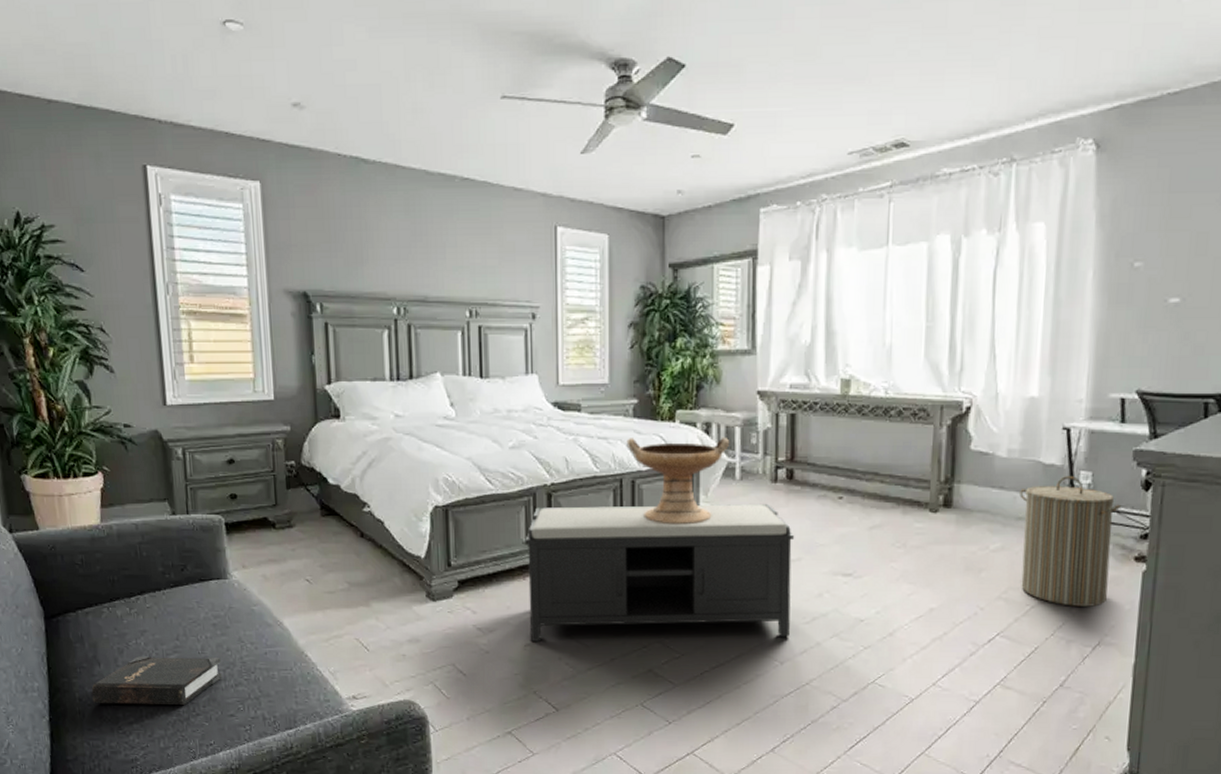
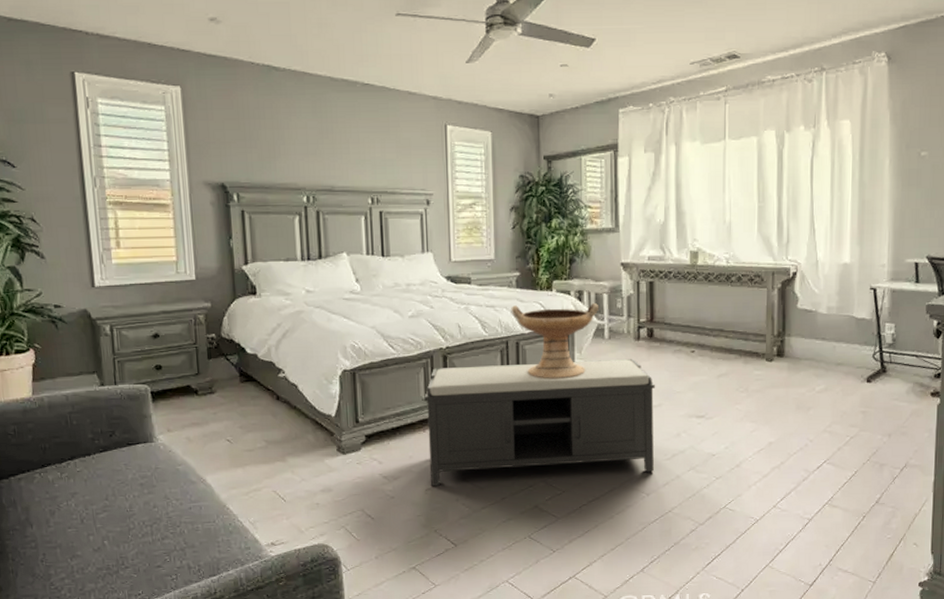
hardback book: present [91,656,222,705] -> none [24,514,150,563]
laundry hamper: present [1020,476,1122,607] -> none [838,328,919,436]

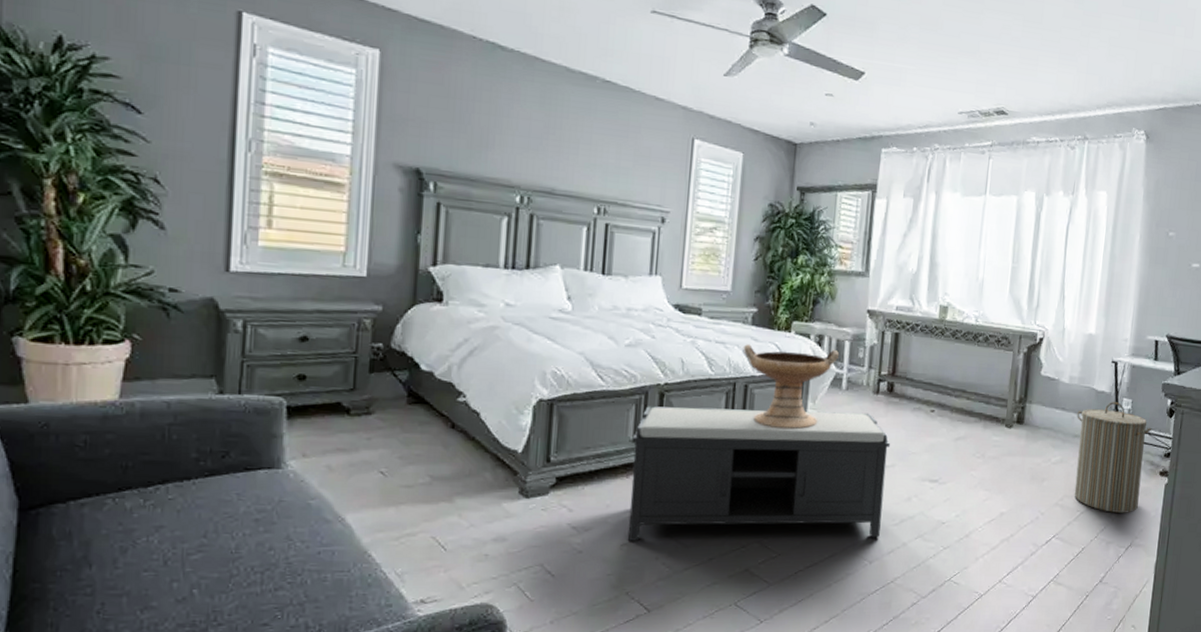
laundry hamper: none [838,328,919,436] -> present [1074,402,1152,513]

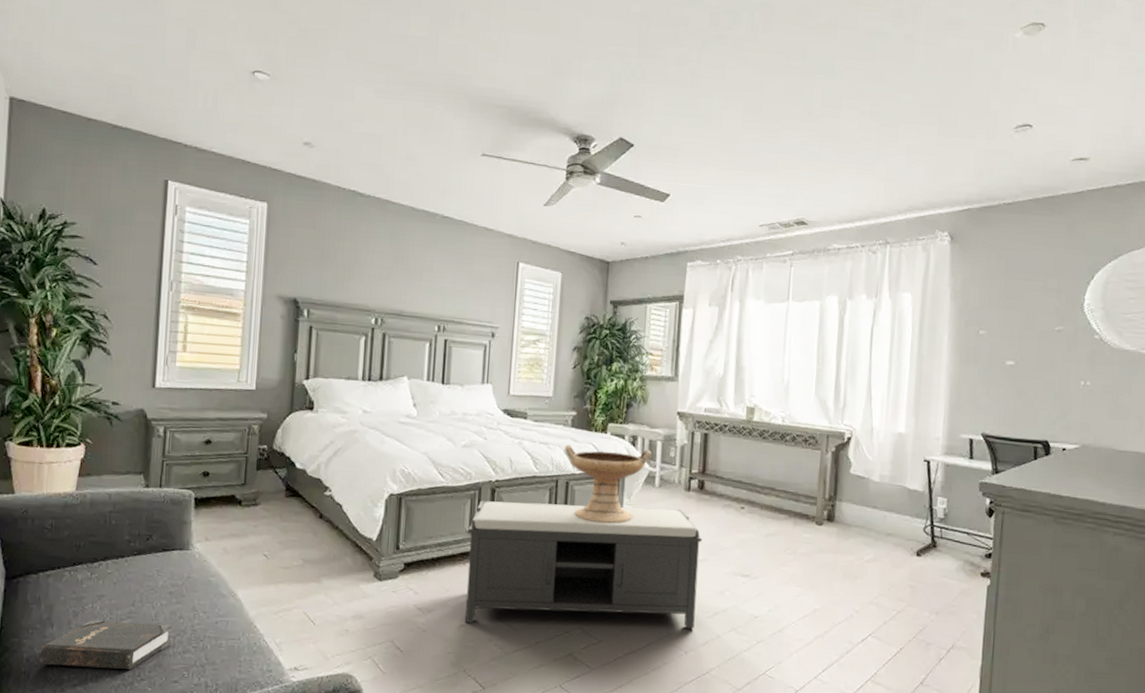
hardback book: none [73,556,260,614] -> present [40,620,173,669]
laundry hamper: present [1074,402,1152,513] -> none [889,501,971,614]

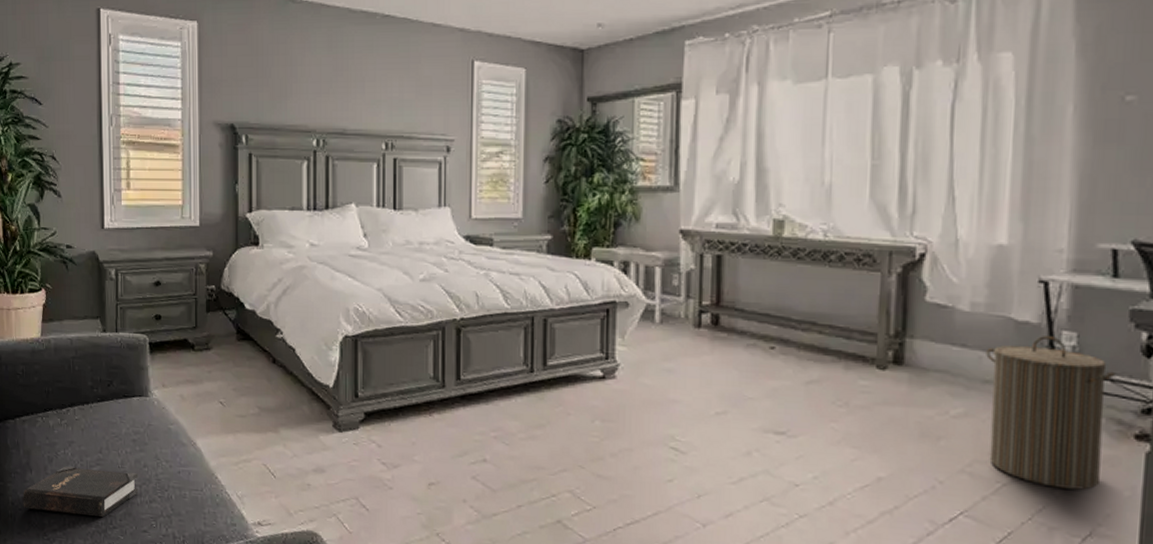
bench: present [464,500,703,630] -> none [432,342,720,498]
decorative bowl: present [564,445,651,524] -> none [539,275,648,368]
laundry hamper: none [889,501,971,614] -> present [986,336,1117,490]

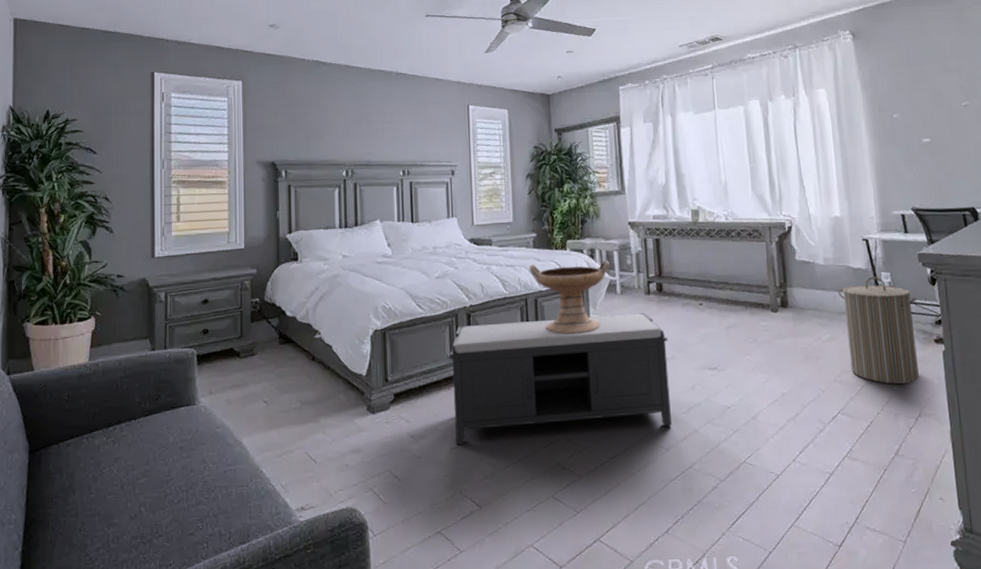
hardback book: present [23,466,138,517] -> none [64,479,185,532]
bench: none [432,342,720,498] -> present [449,312,672,446]
decorative bowl: none [539,275,648,368] -> present [529,260,610,334]

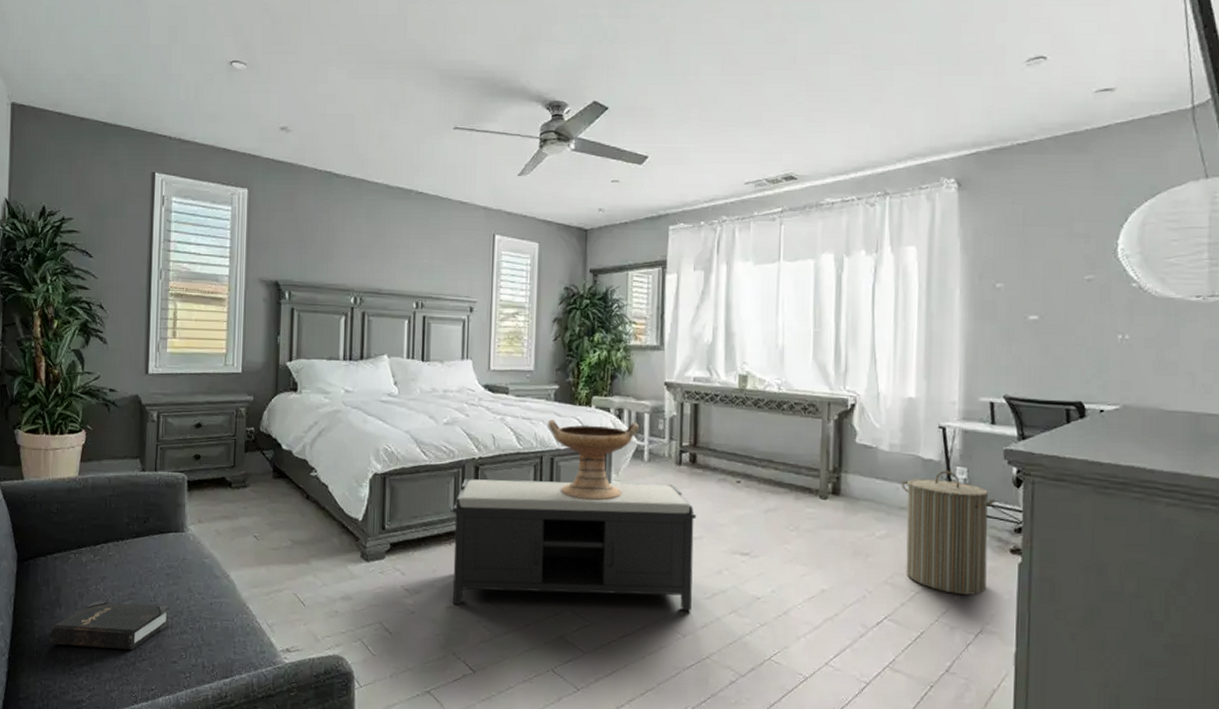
hardback book: none [64,479,185,532] -> present [50,601,170,650]

